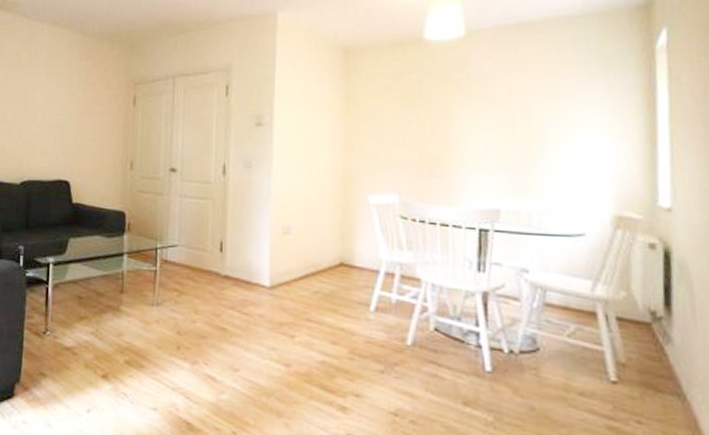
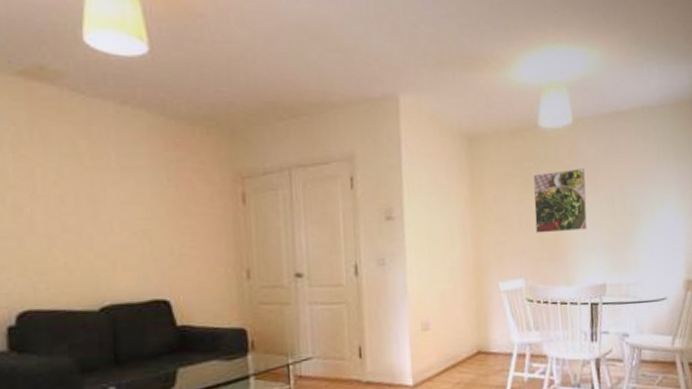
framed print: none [414,83,479,149] -> present [533,169,587,233]

